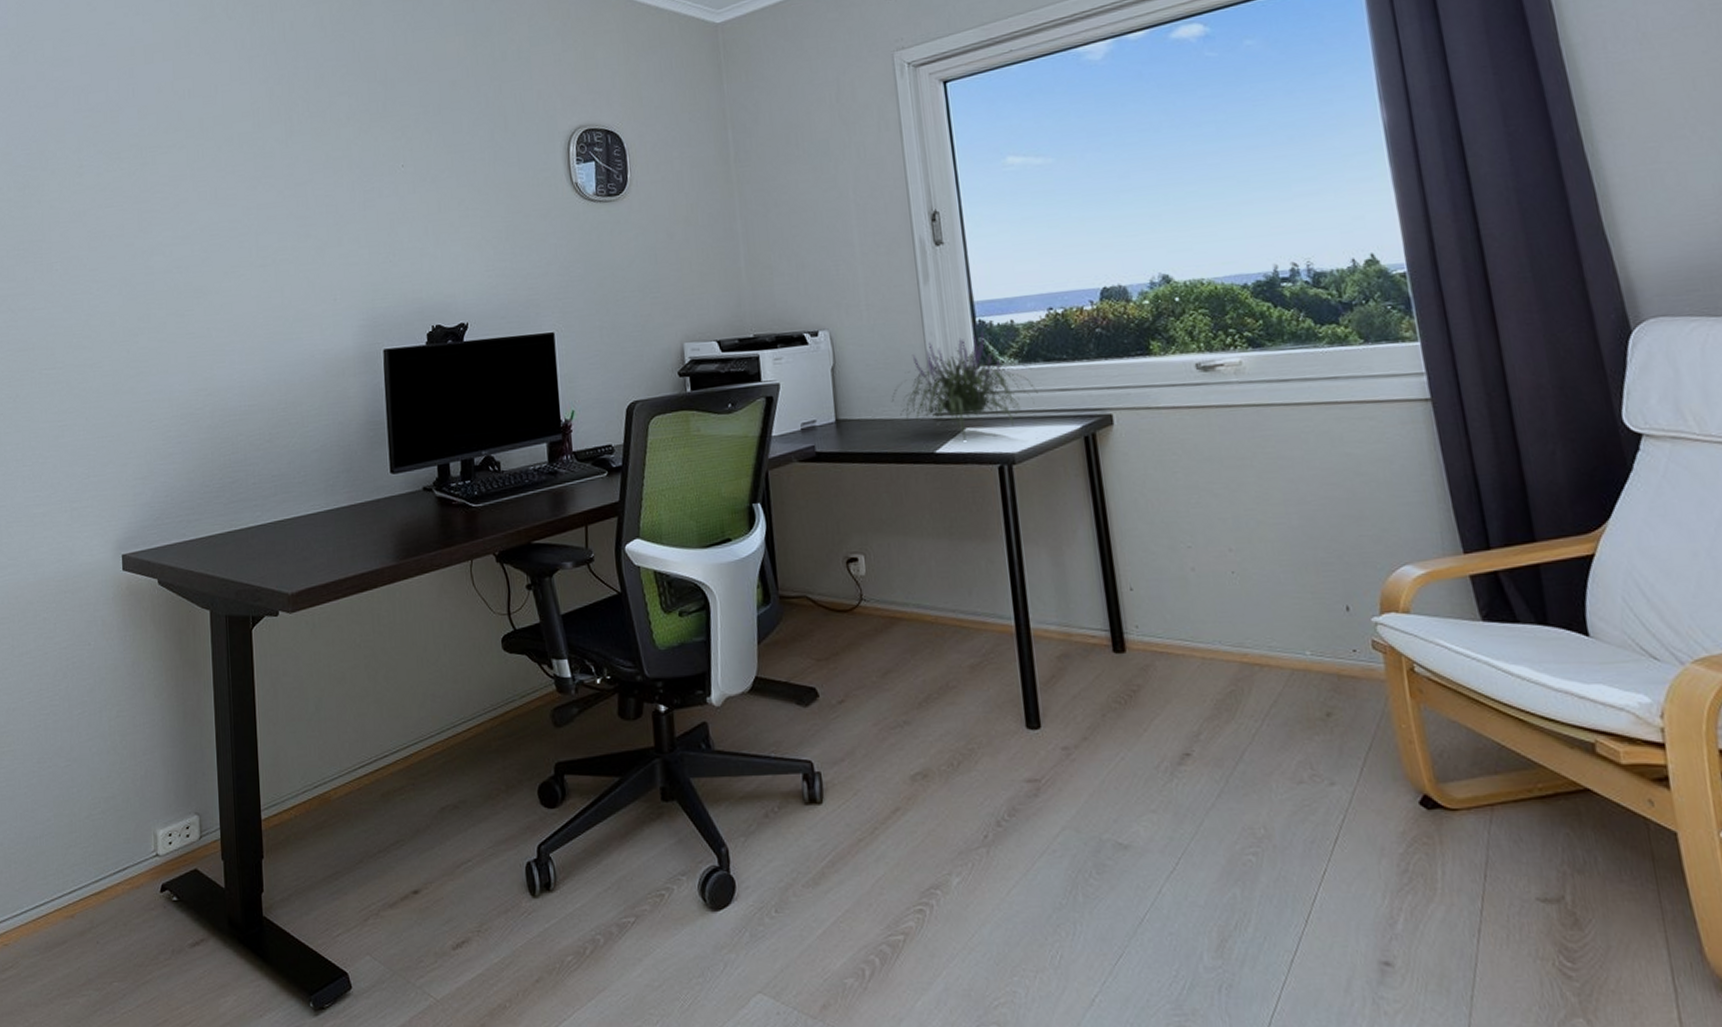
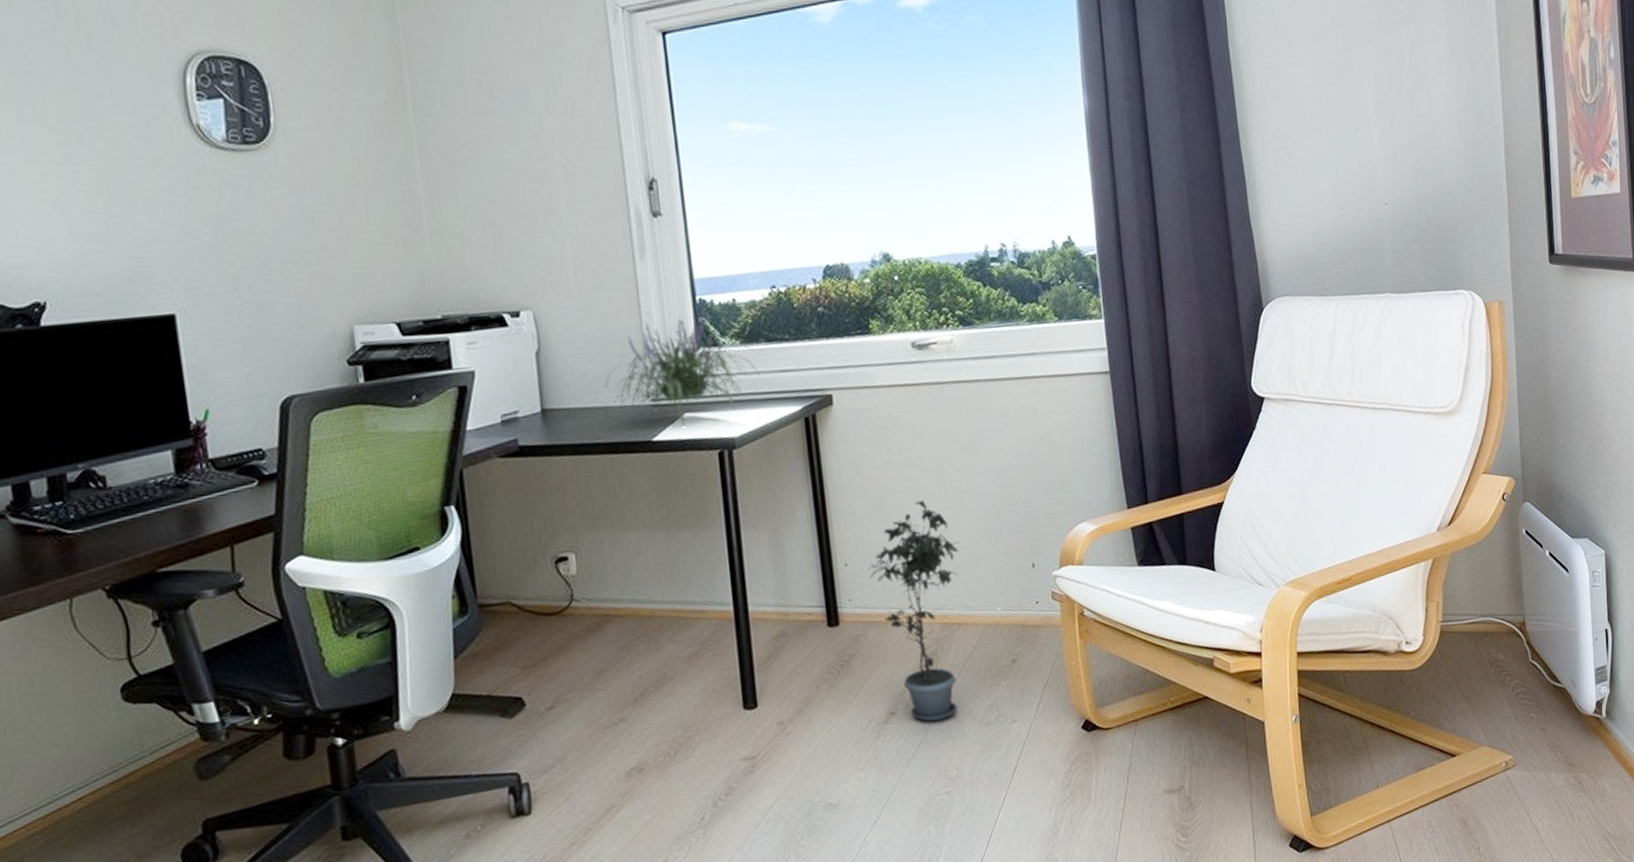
potted plant: none [1156,527,1263,771] -> present [868,499,960,722]

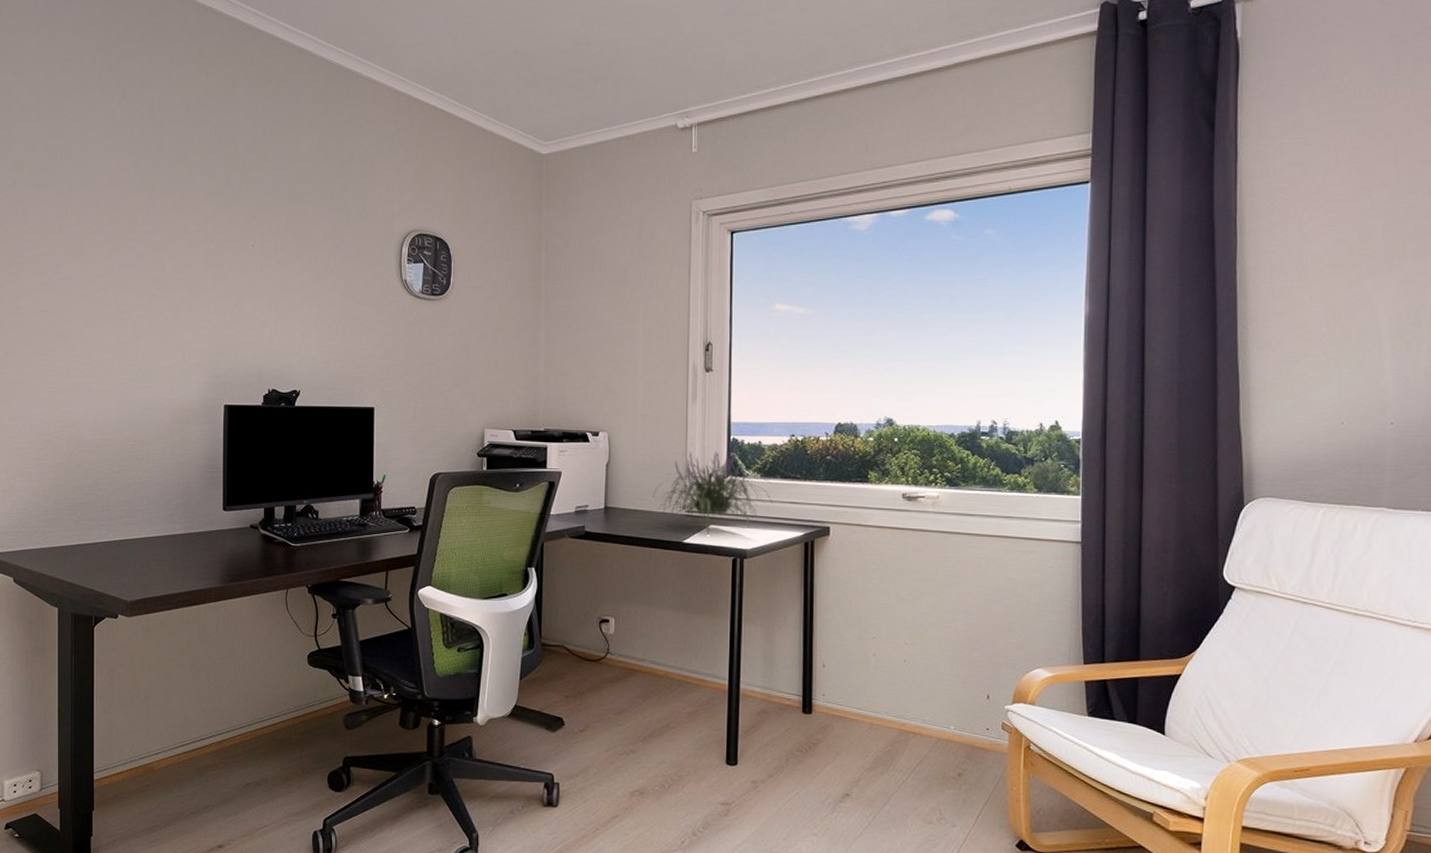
potted plant: present [868,499,960,722] -> none [842,624,924,811]

